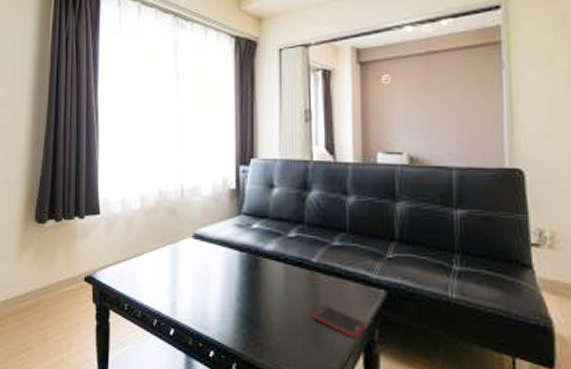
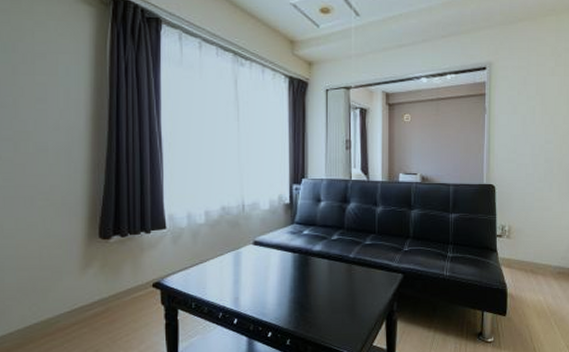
cell phone: present [312,305,367,338] -> none [349,288,389,310]

